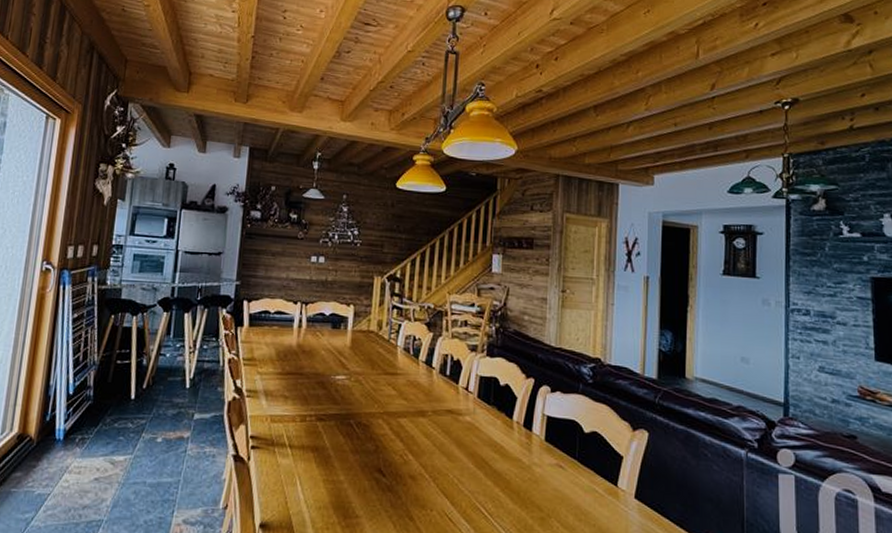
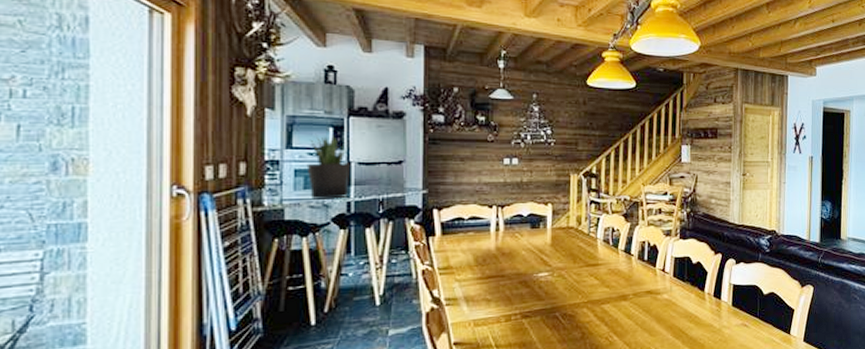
planter: none [143,223,179,283] -> present [306,133,351,200]

